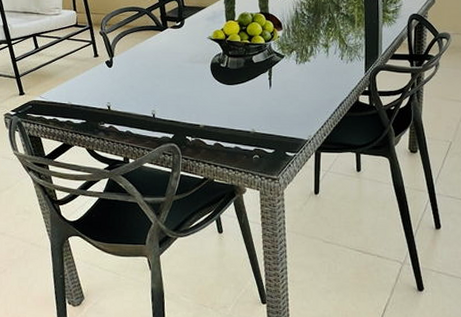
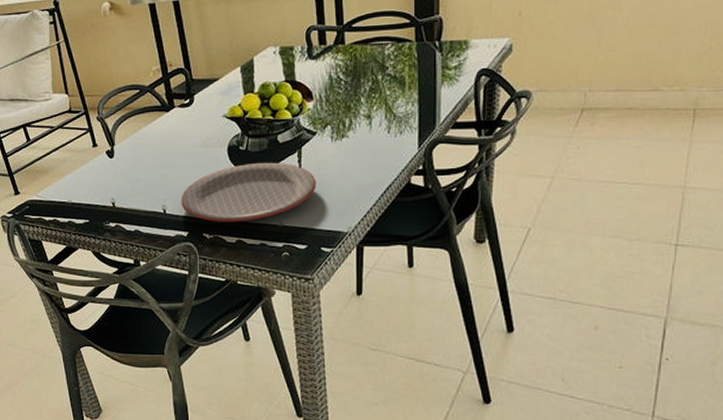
plate: none [168,78,283,128] -> present [181,162,316,222]

